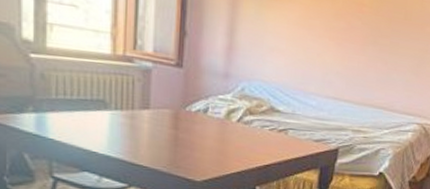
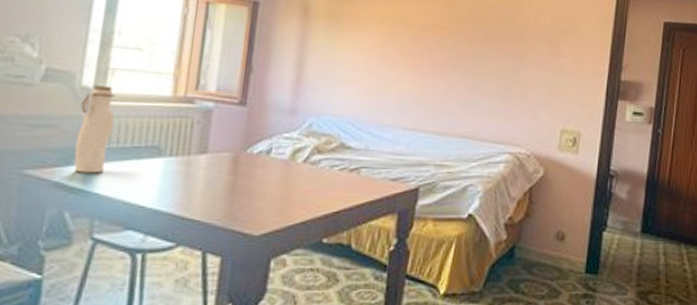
water bottle: none [25,37,59,121] -> present [73,84,115,174]

